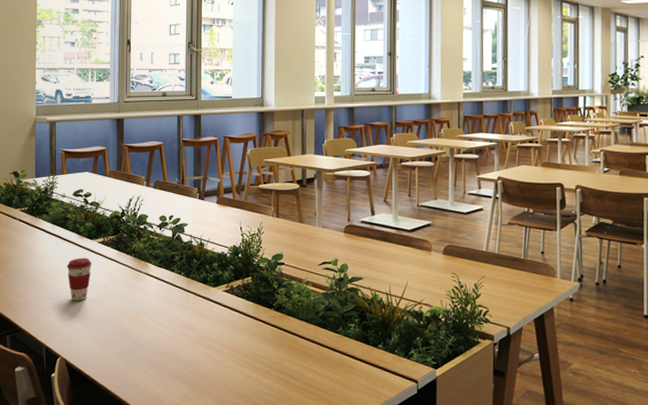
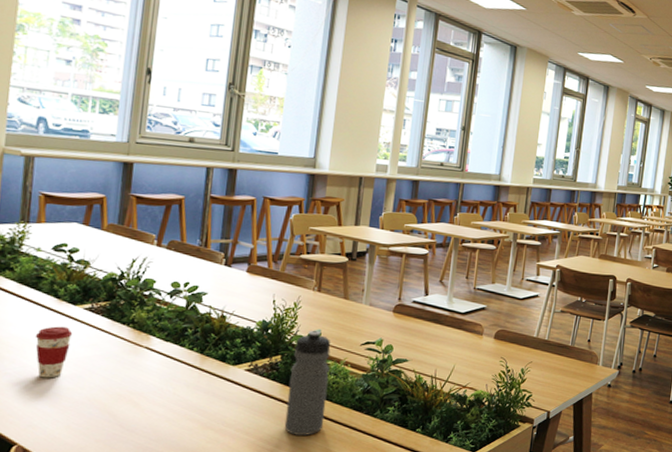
water bottle: none [260,252,294,351] -> present [284,330,331,436]

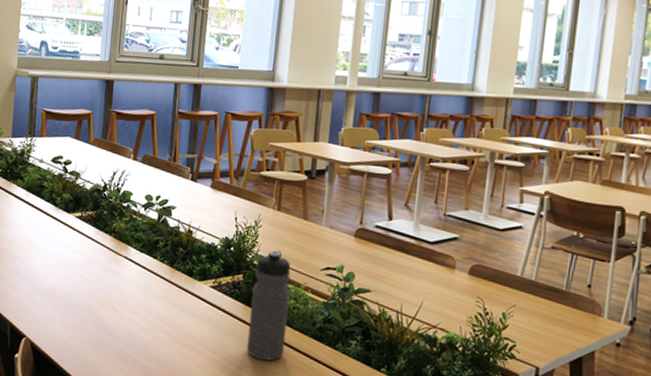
coffee cup: present [35,326,73,378] -> none [39,231,67,279]

